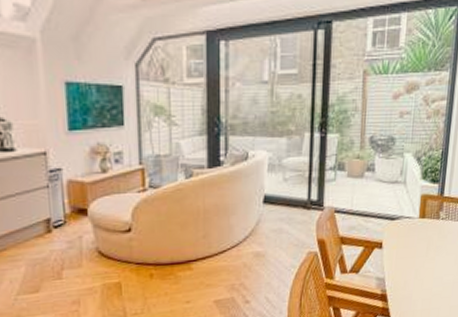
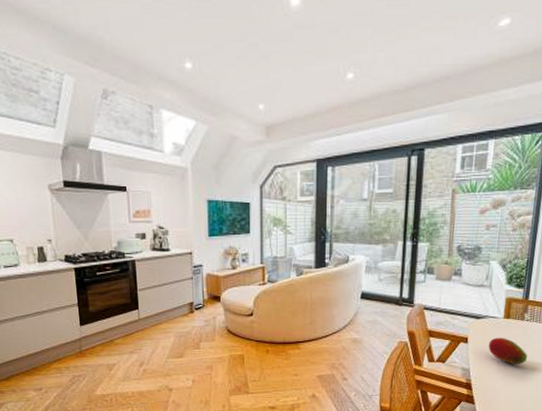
fruit: none [403,239,443,270] -> present [488,337,527,365]

